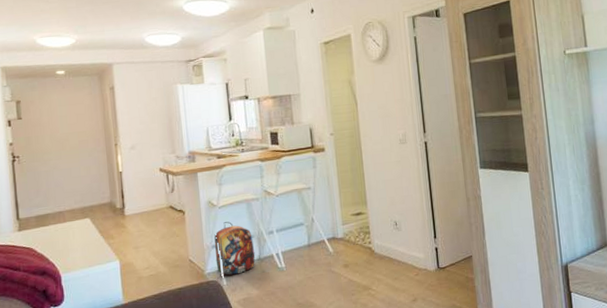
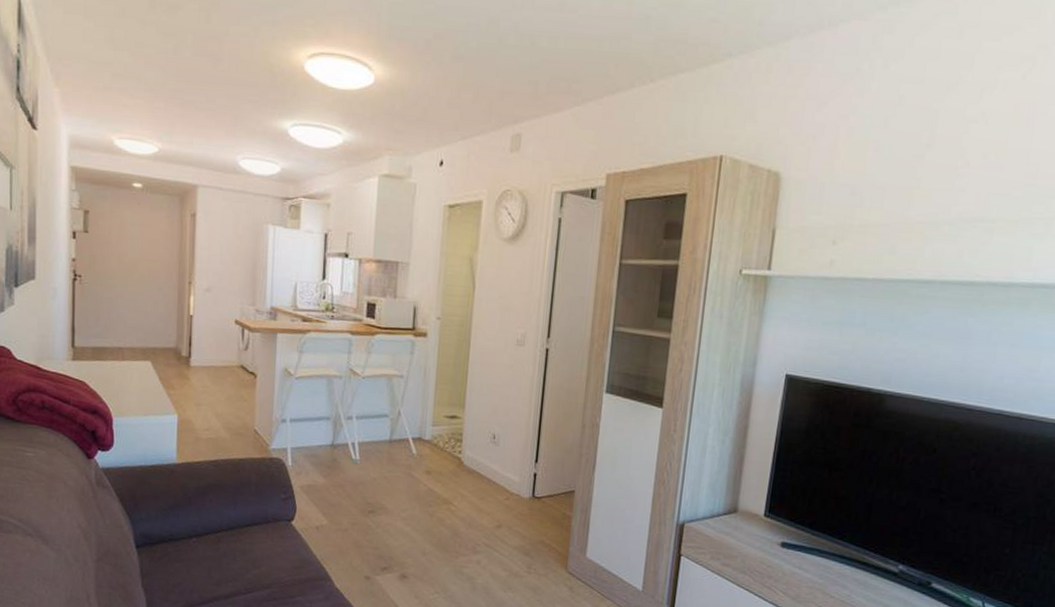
backpack: present [214,221,255,275] -> none [283,396,329,457]

